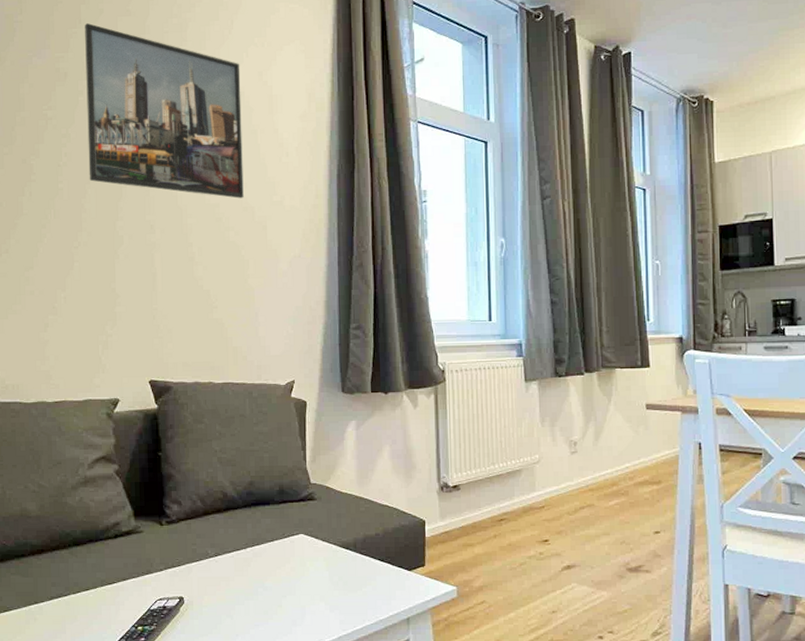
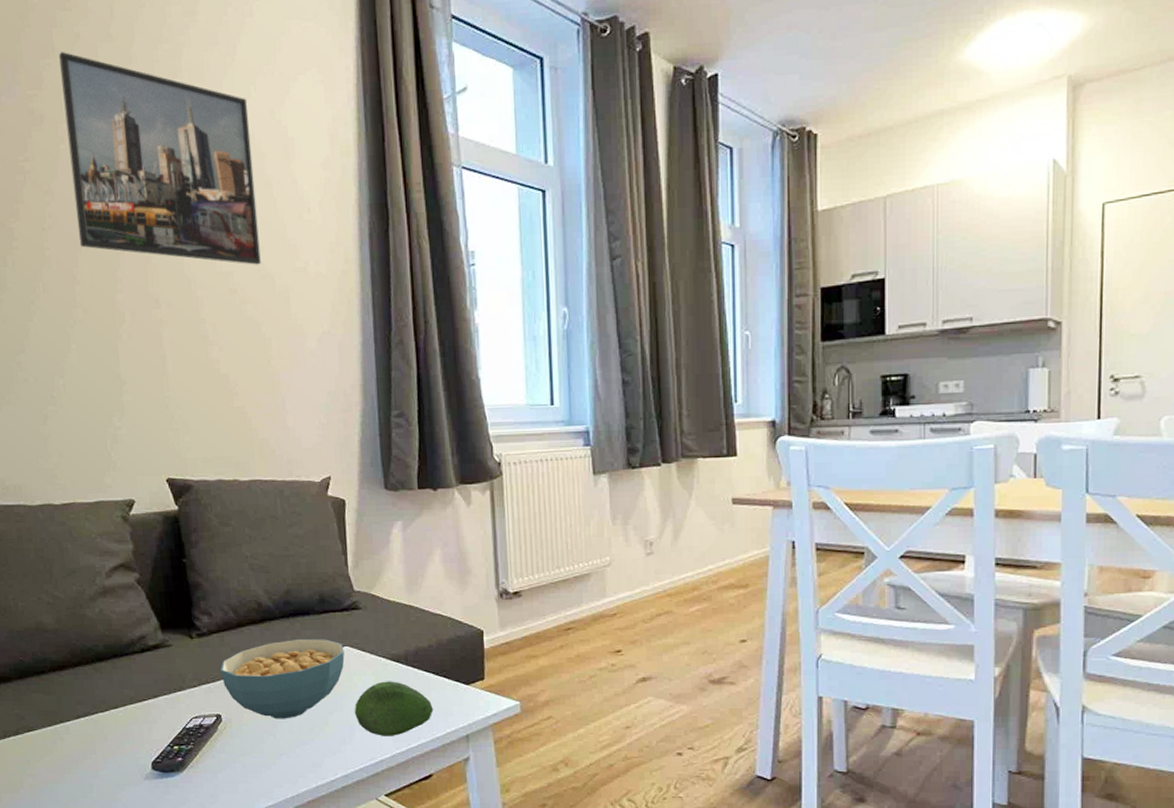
cereal bowl: none [185,527,299,602] -> present [220,639,345,719]
fruit: none [305,566,378,619] -> present [354,681,433,736]

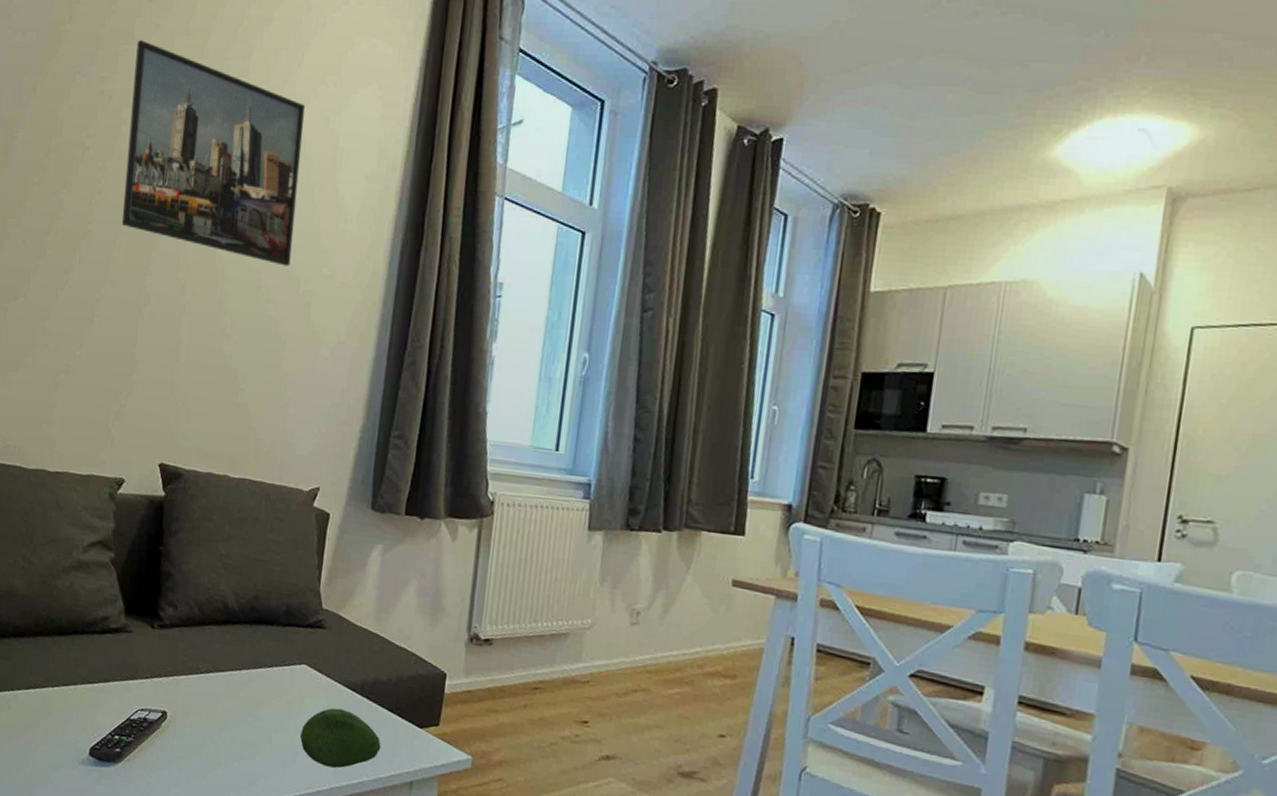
cereal bowl: present [220,639,345,719] -> none [174,646,302,729]

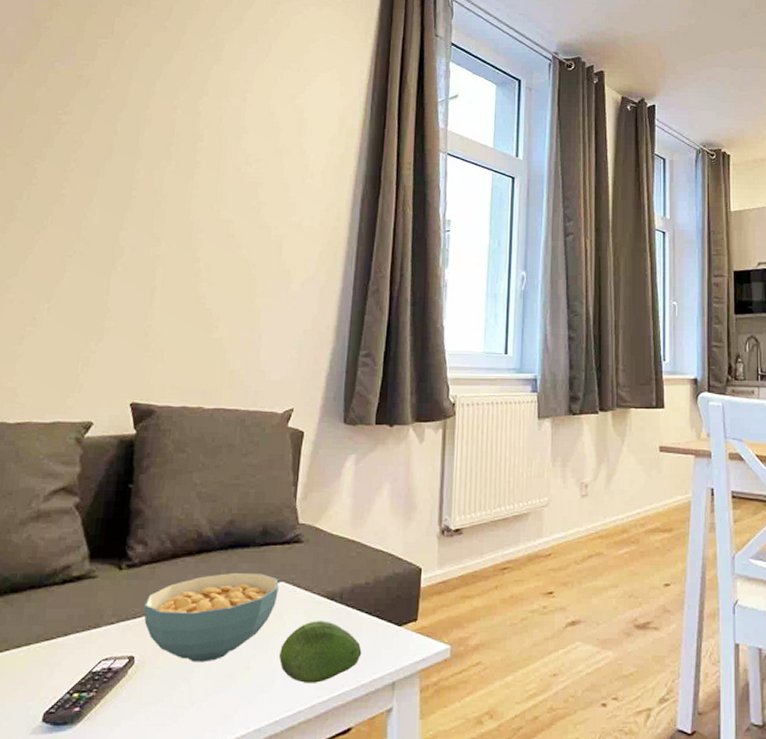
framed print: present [121,40,306,267] -> none [96,35,274,216]
cereal bowl: none [174,646,302,729] -> present [143,573,279,663]

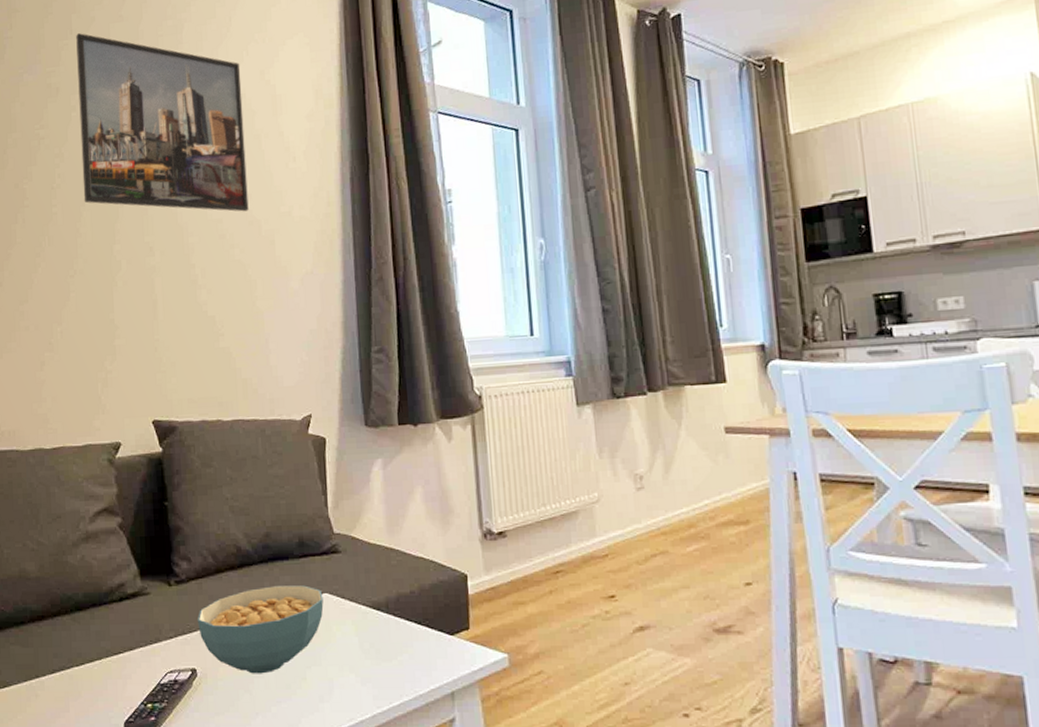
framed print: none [96,35,274,216] -> present [76,33,249,212]
fruit: present [278,621,362,683] -> none [333,631,416,693]

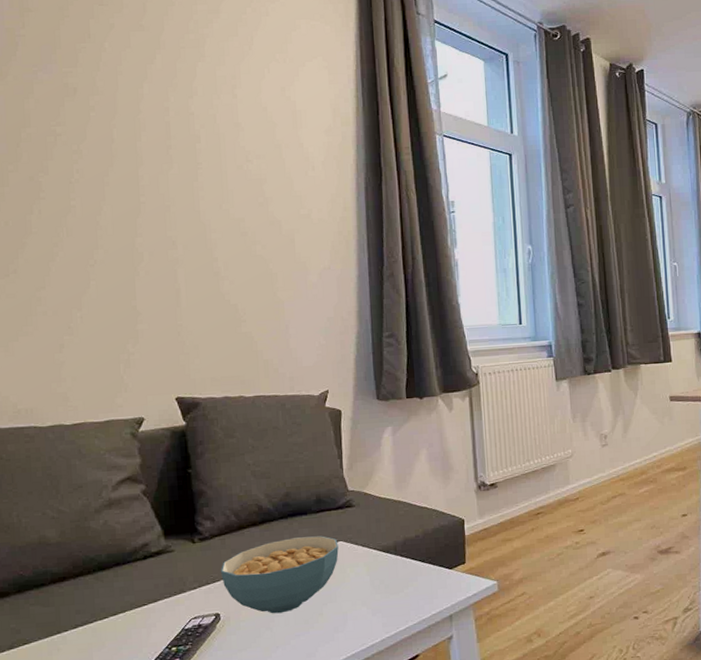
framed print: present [76,33,249,212] -> none [94,38,270,213]

